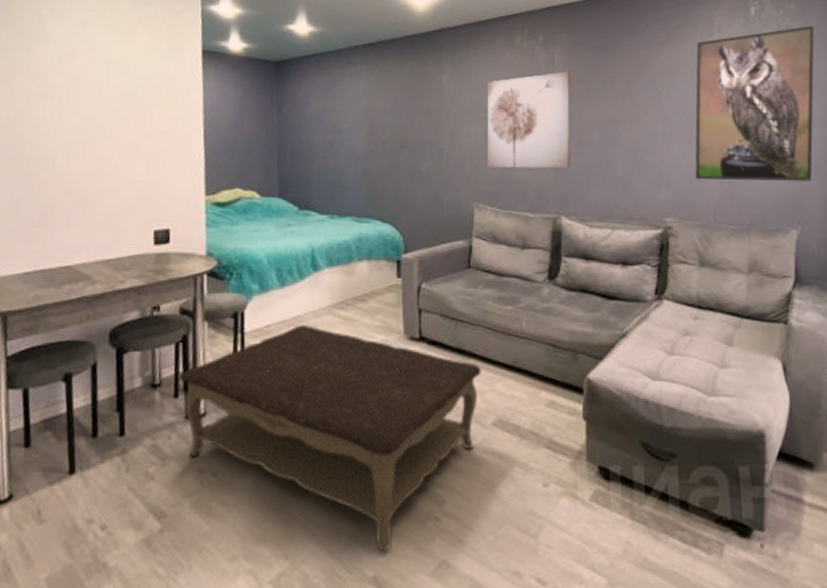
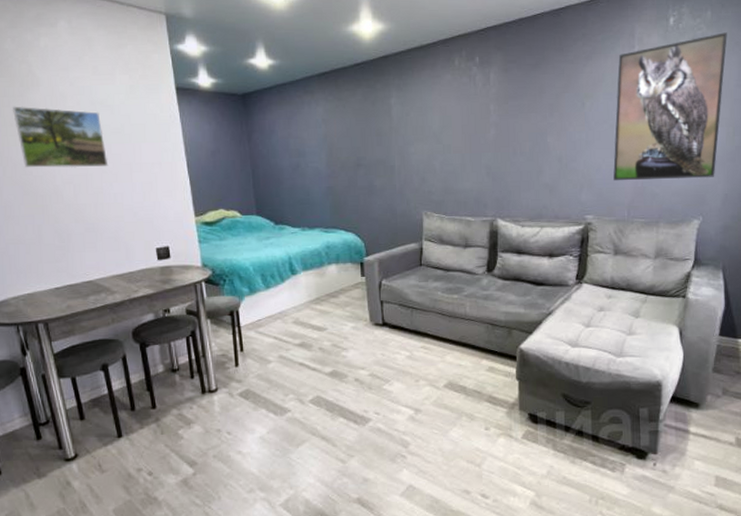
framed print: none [12,60,114,133] -> present [12,106,109,168]
coffee table: present [178,325,481,552] -> none [192,318,434,481]
wall art: present [488,71,571,169] -> none [431,89,505,180]

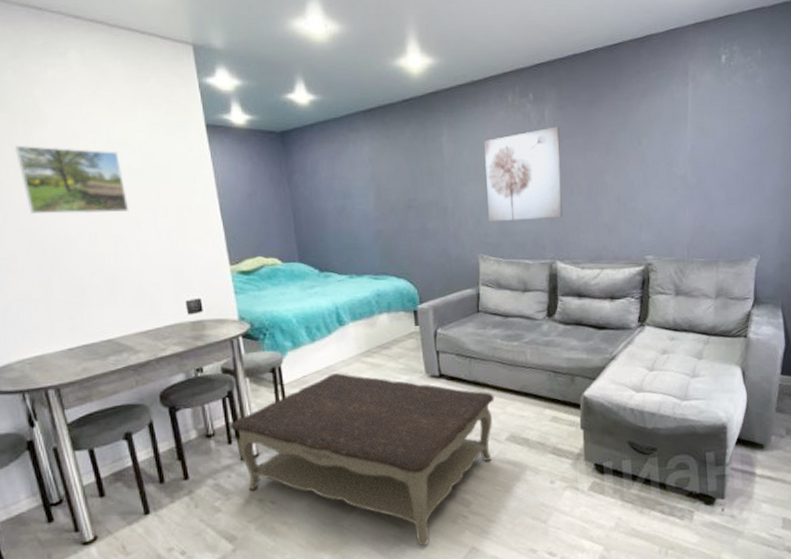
coffee table: none [192,318,434,481] -> present [229,373,494,547]
wall art: none [431,89,505,180] -> present [484,126,563,221]
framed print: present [613,32,727,181] -> none [671,71,778,221]

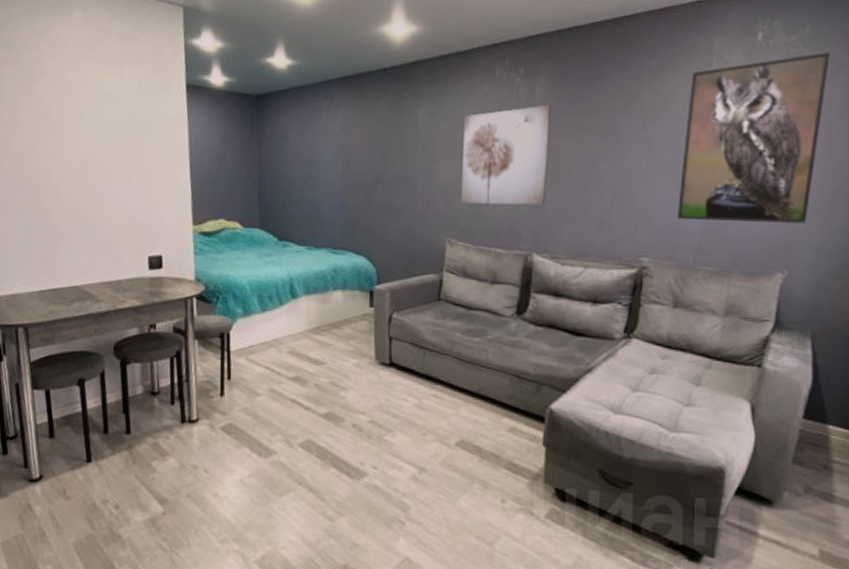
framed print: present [14,145,129,214] -> none [17,95,109,165]
coffee table: present [229,373,494,547] -> none [174,347,447,546]
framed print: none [671,71,778,221] -> present [678,52,830,224]

